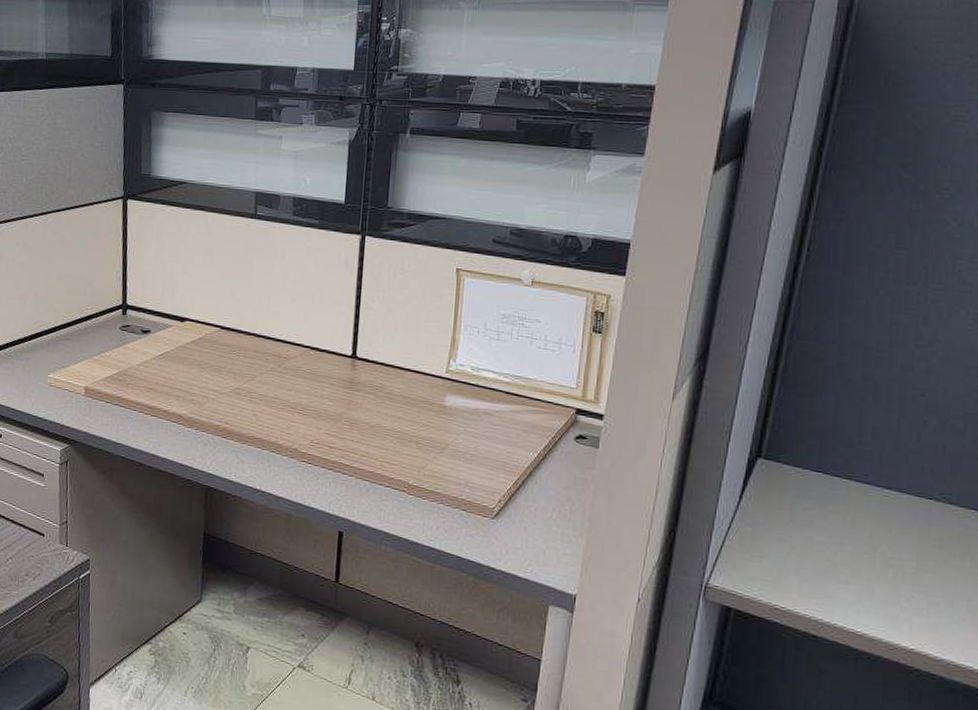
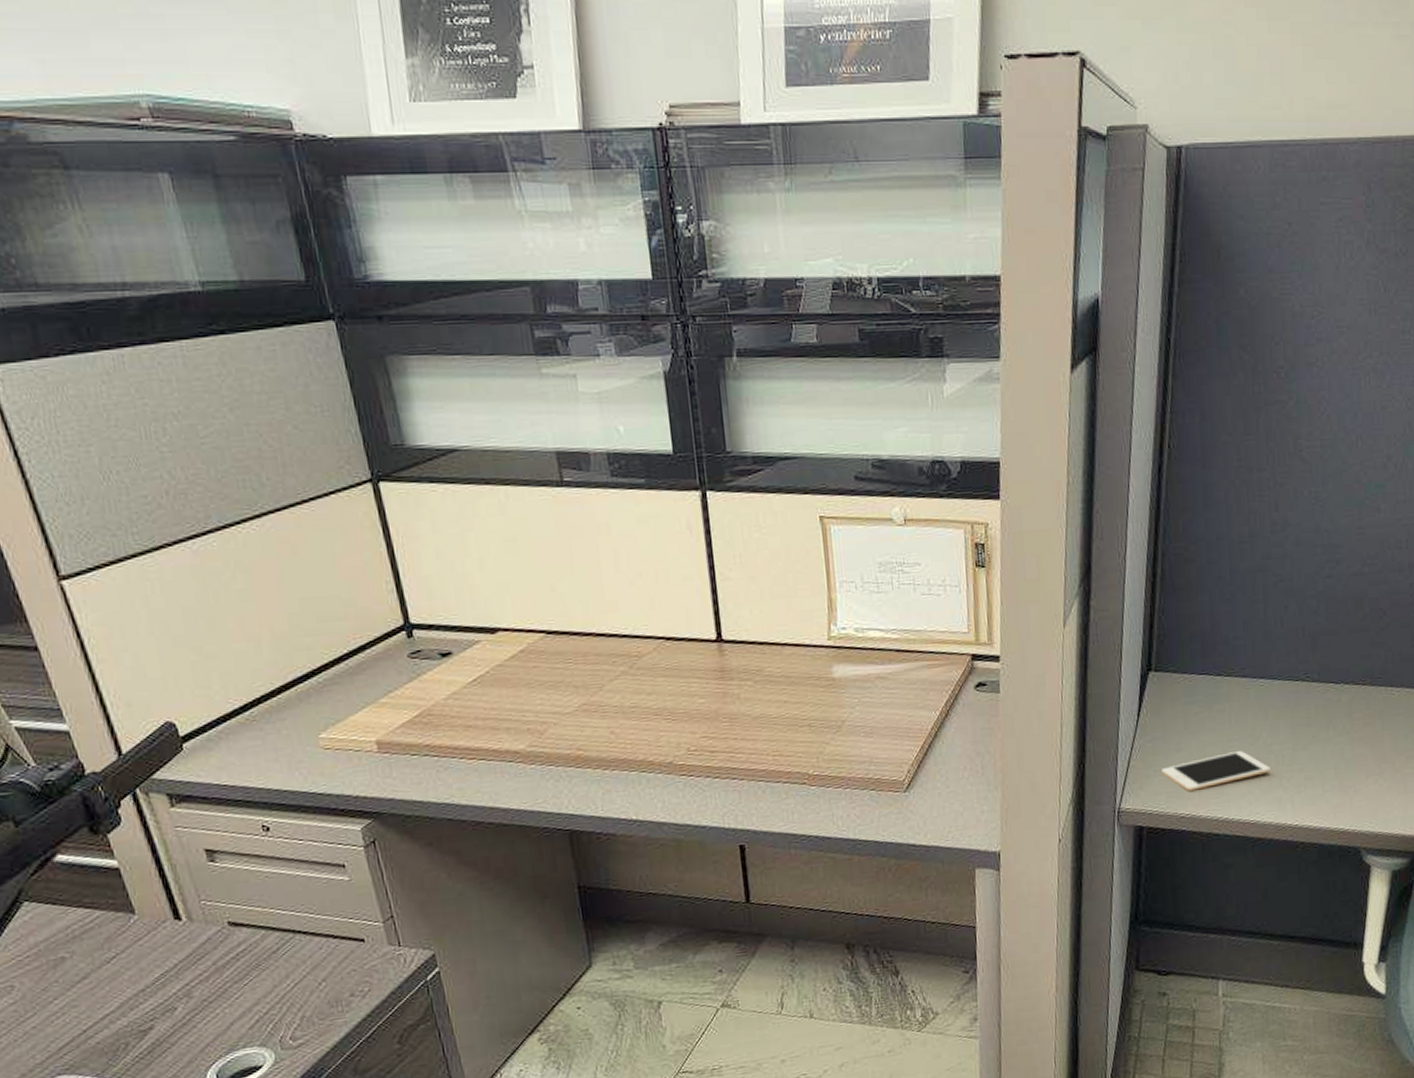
cell phone: none [758,554,887,587] -> present [1161,751,1270,791]

